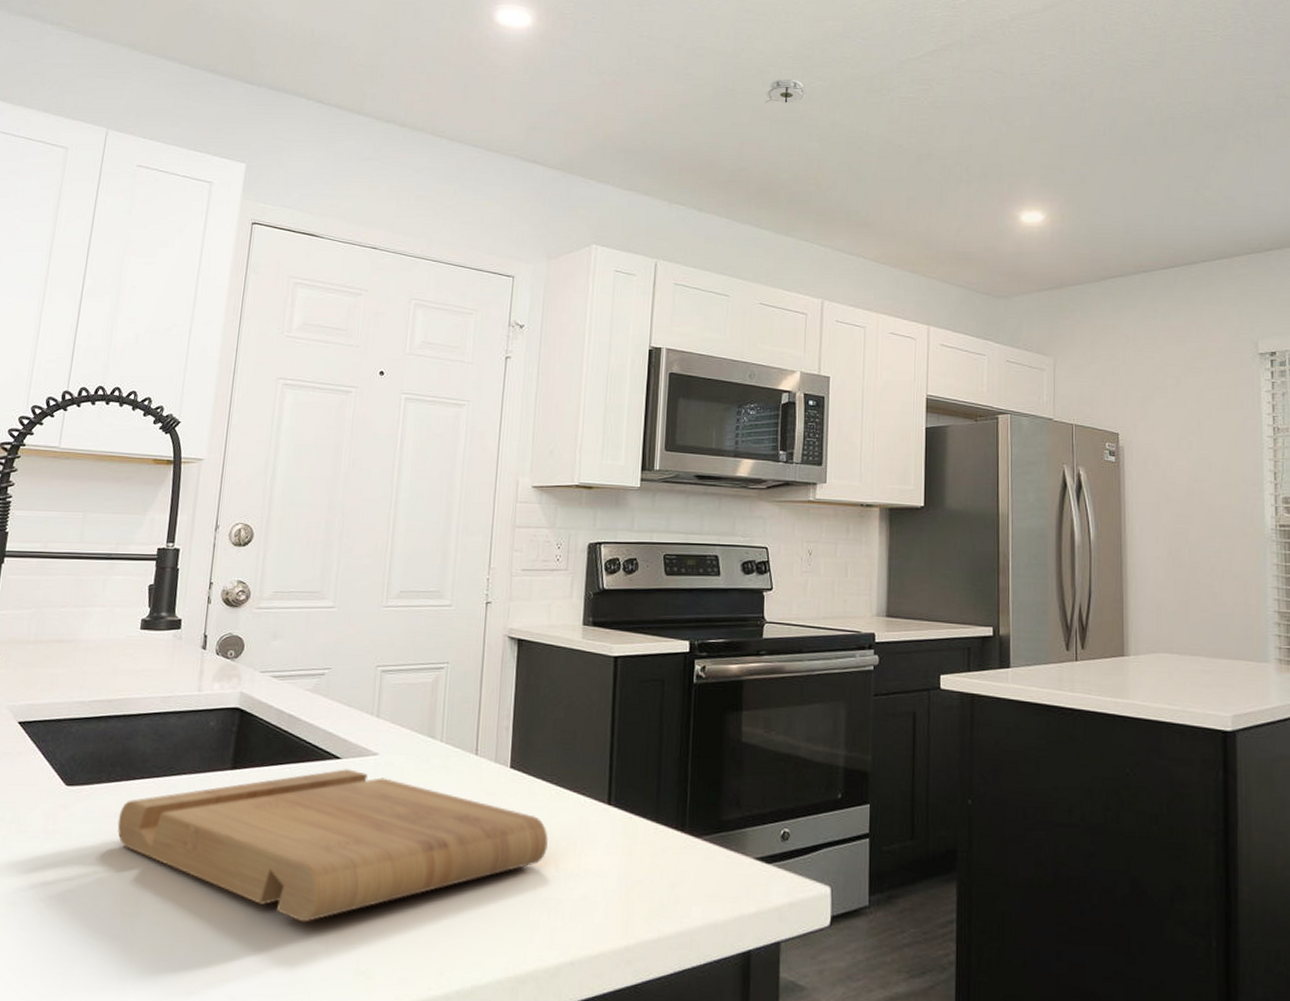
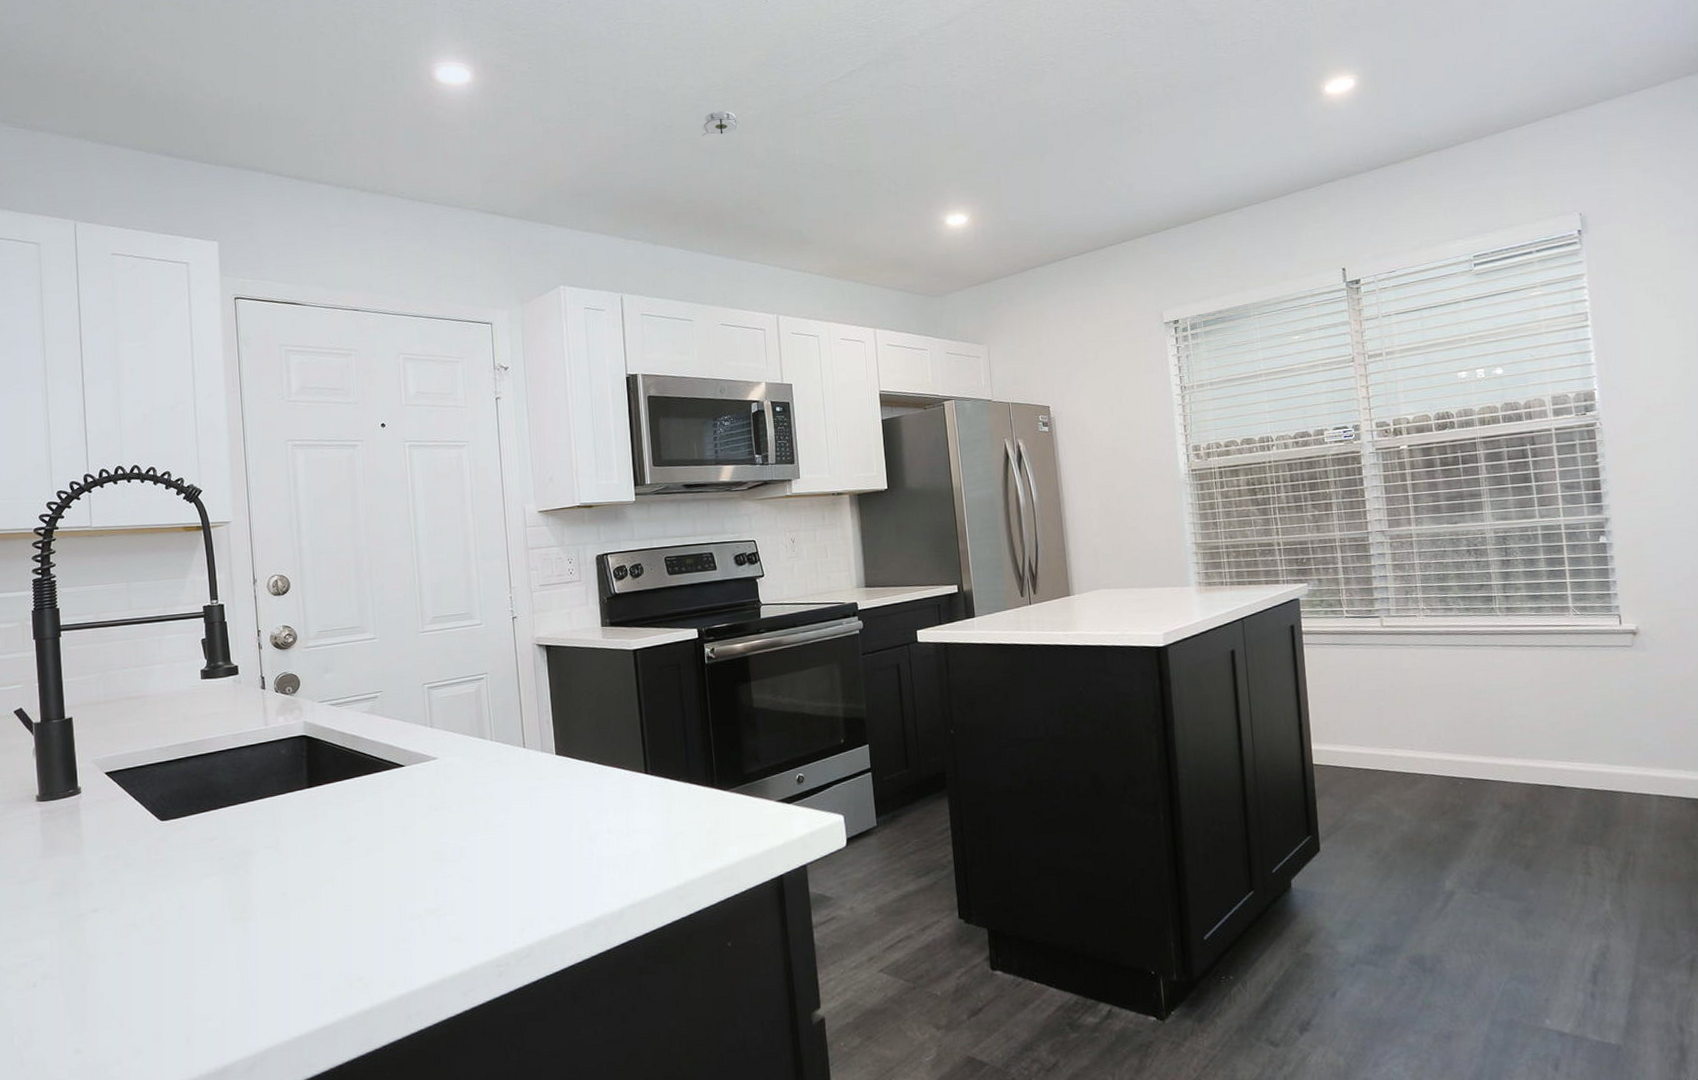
cutting board: present [117,769,548,923] -> none [214,774,598,905]

